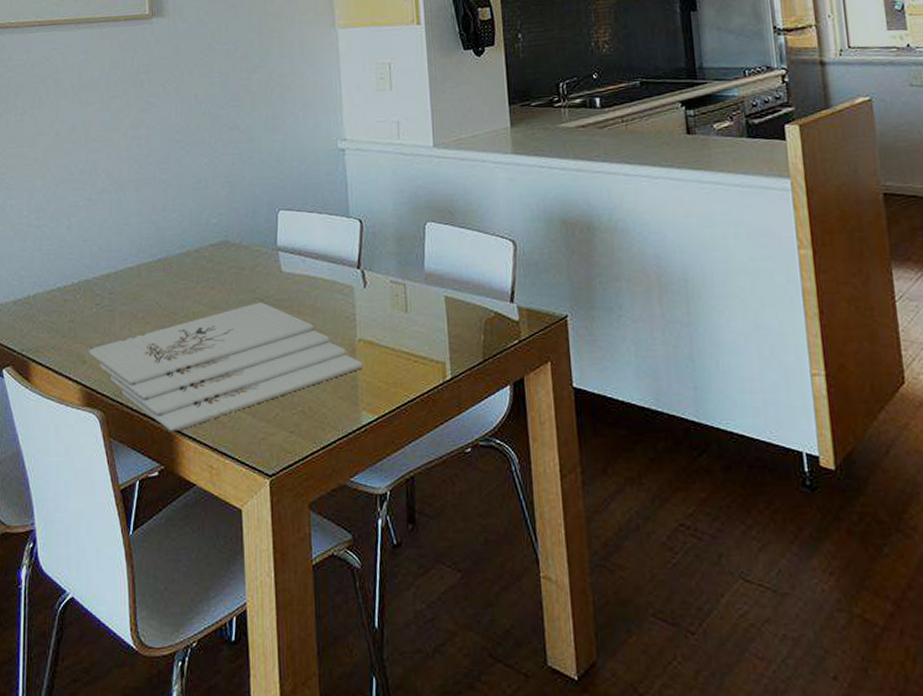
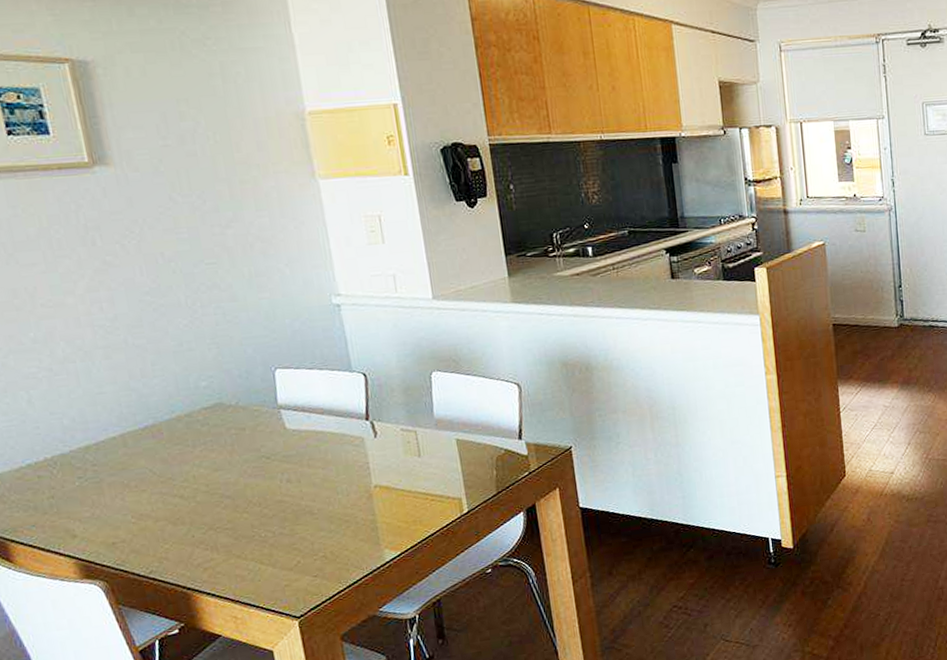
placemat: present [89,302,363,432] -> none [78,459,382,592]

